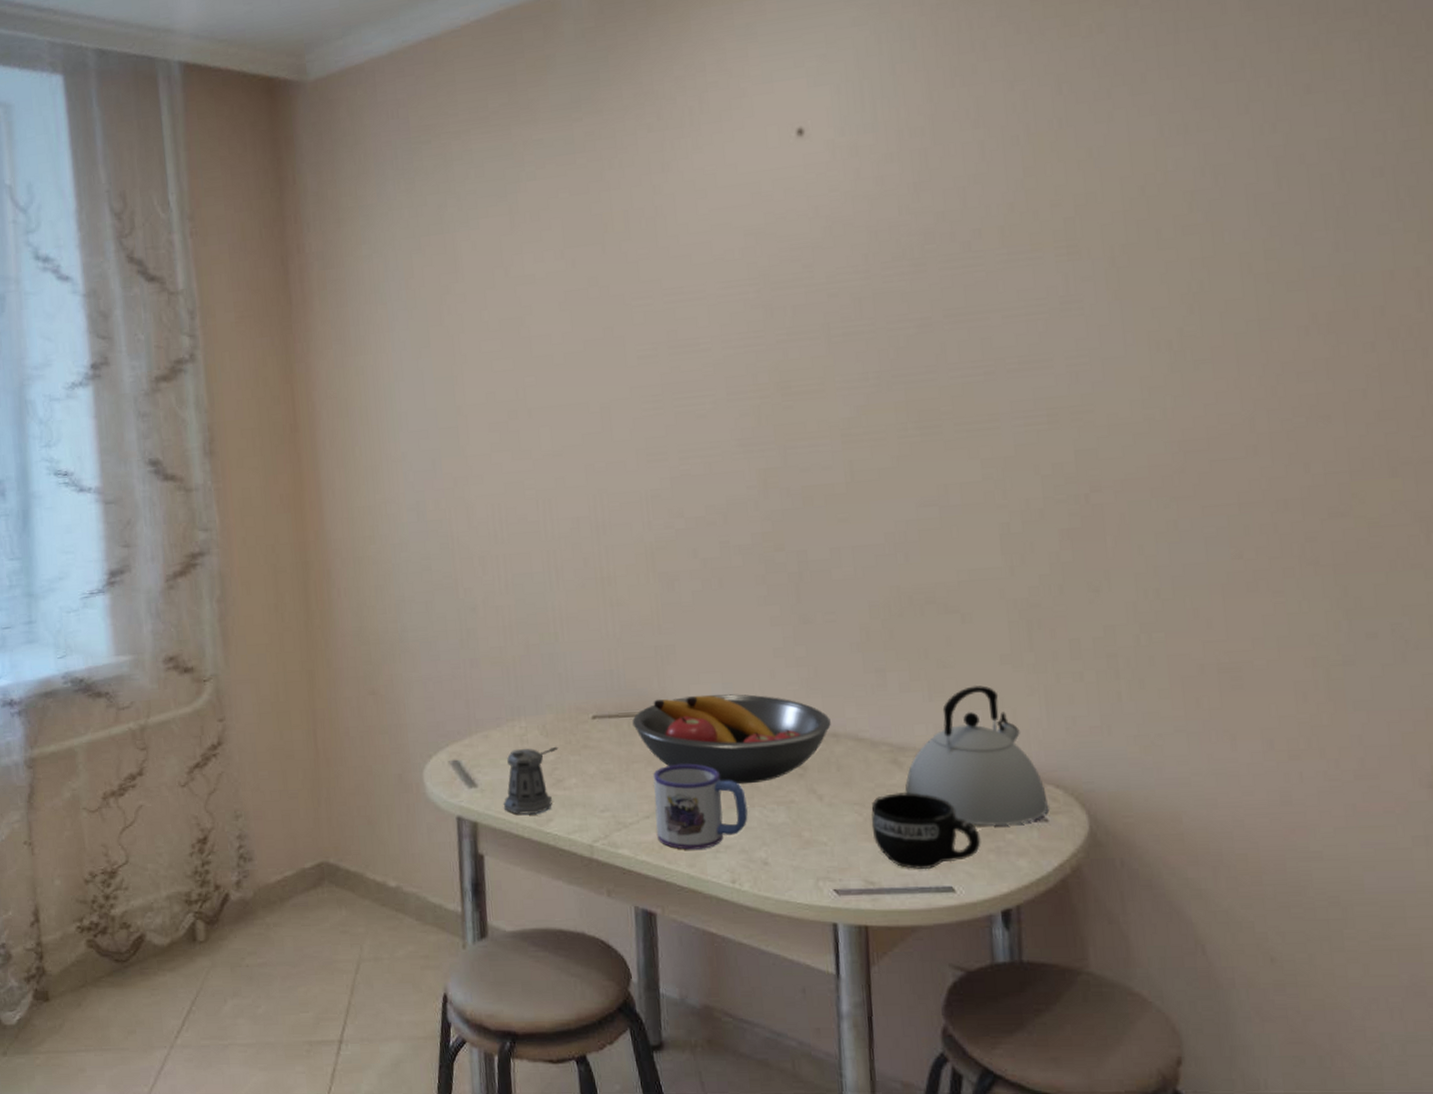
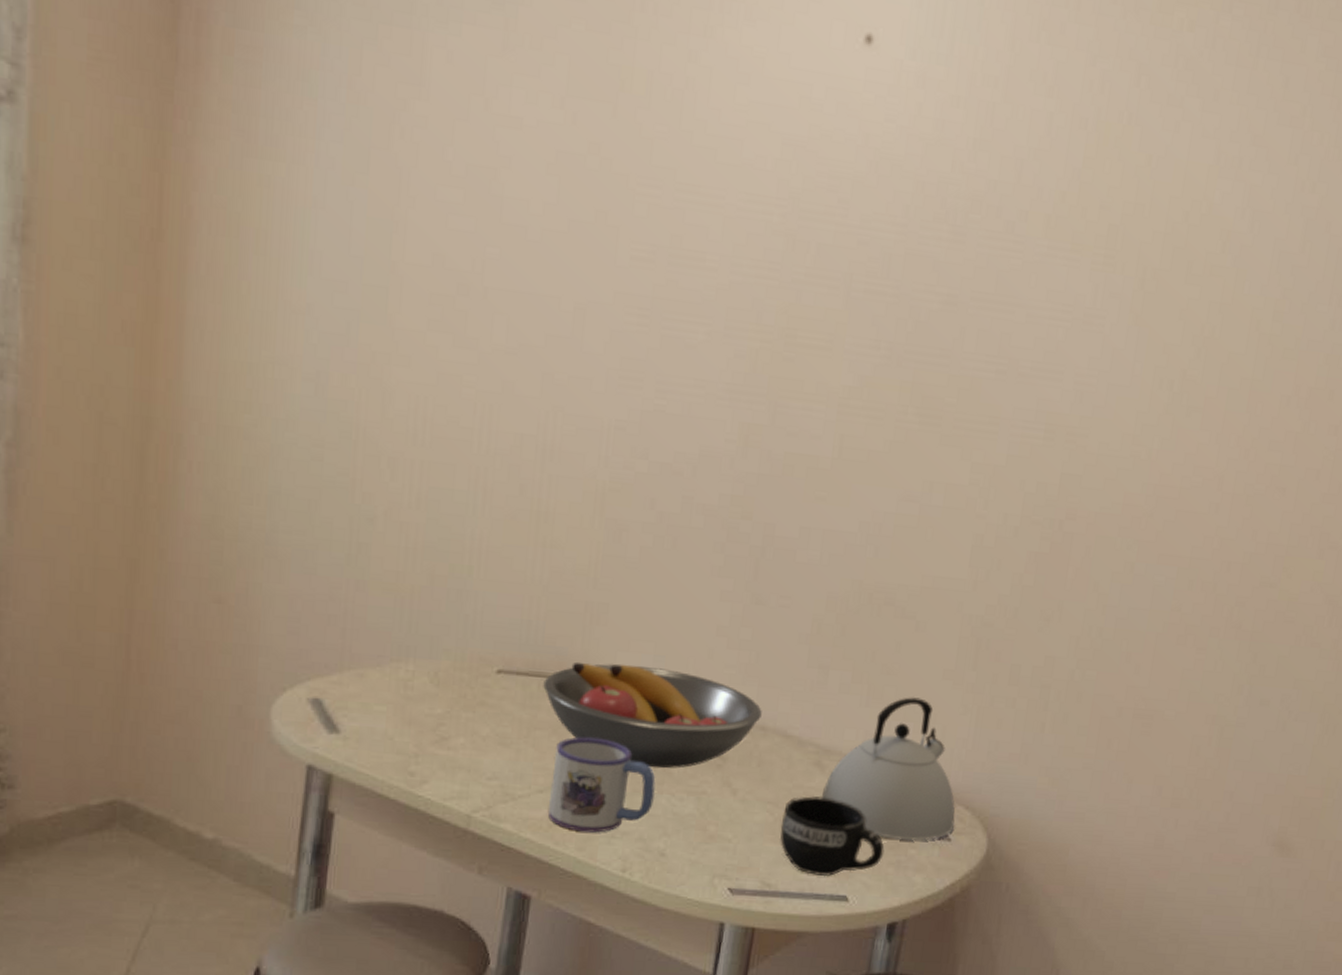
pepper shaker: present [503,746,559,815] -> none [368,694,449,773]

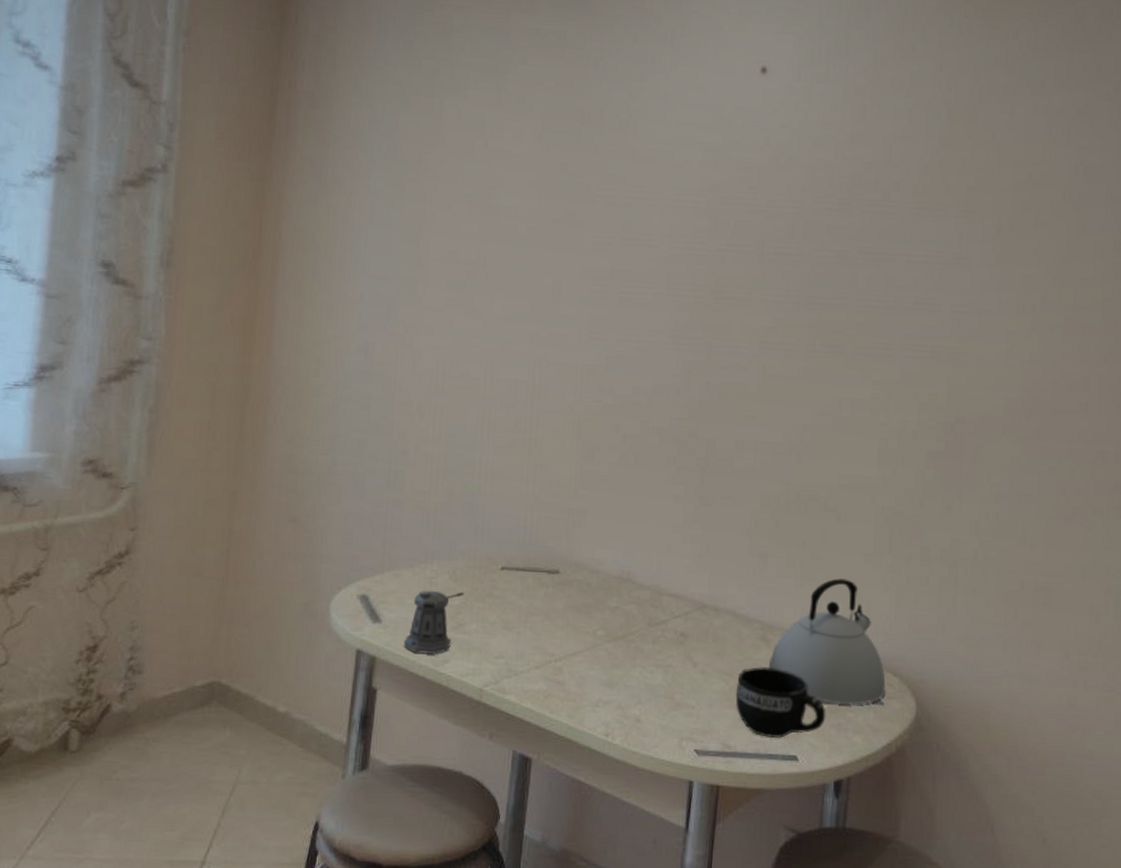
pepper shaker: none [368,694,449,773] -> present [403,590,465,654]
fruit bowl: present [543,661,762,769] -> none [537,558,714,646]
mug: present [547,737,656,833] -> none [543,620,630,702]

